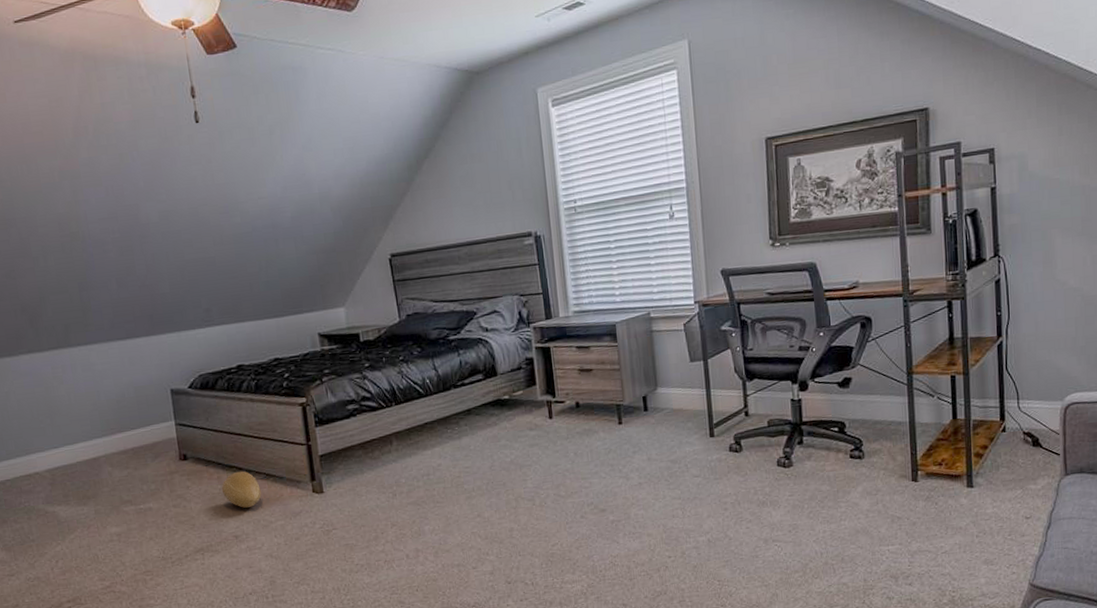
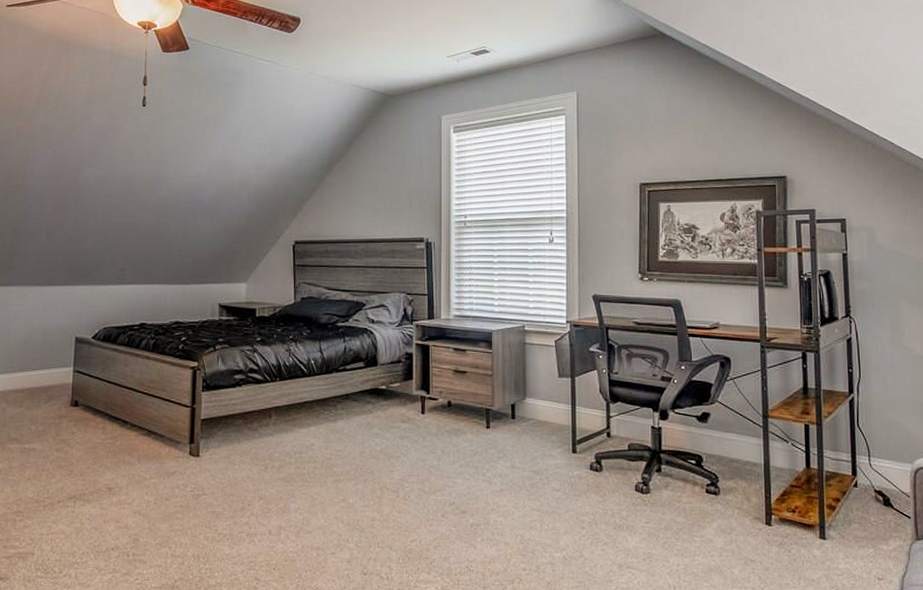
ball: present [221,471,262,508] -> none [104,424,141,461]

